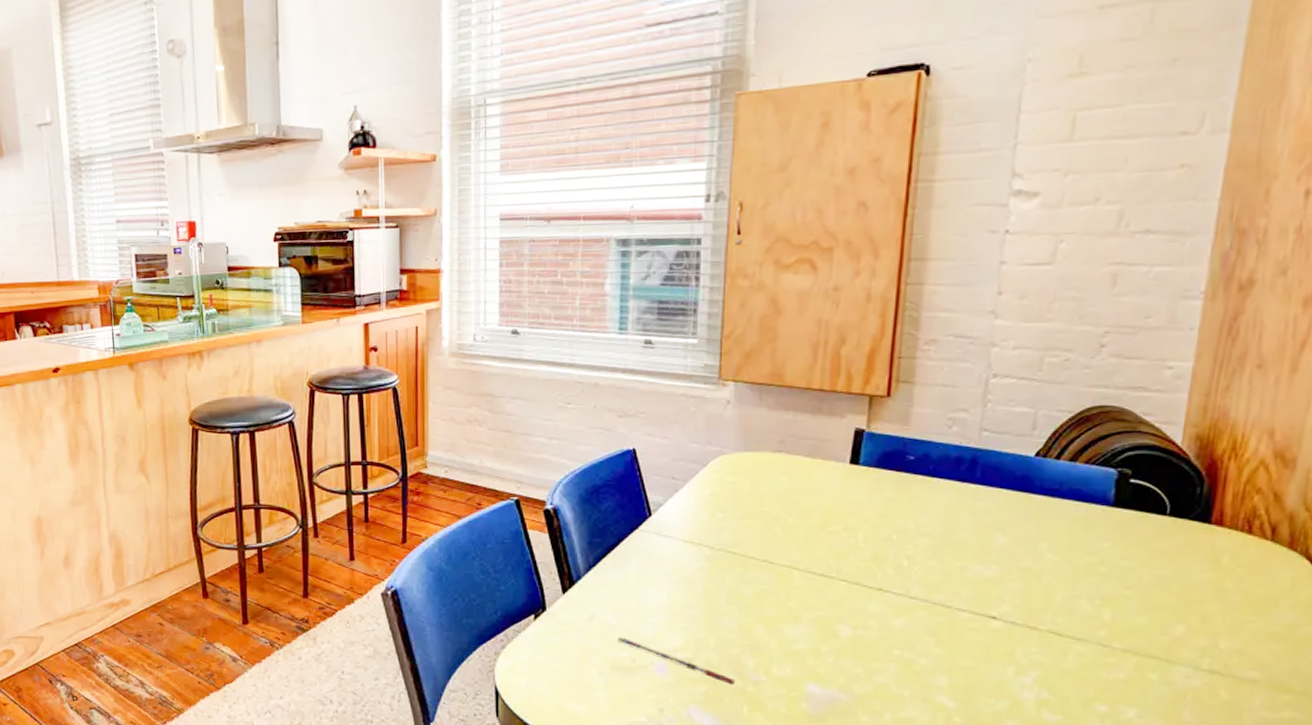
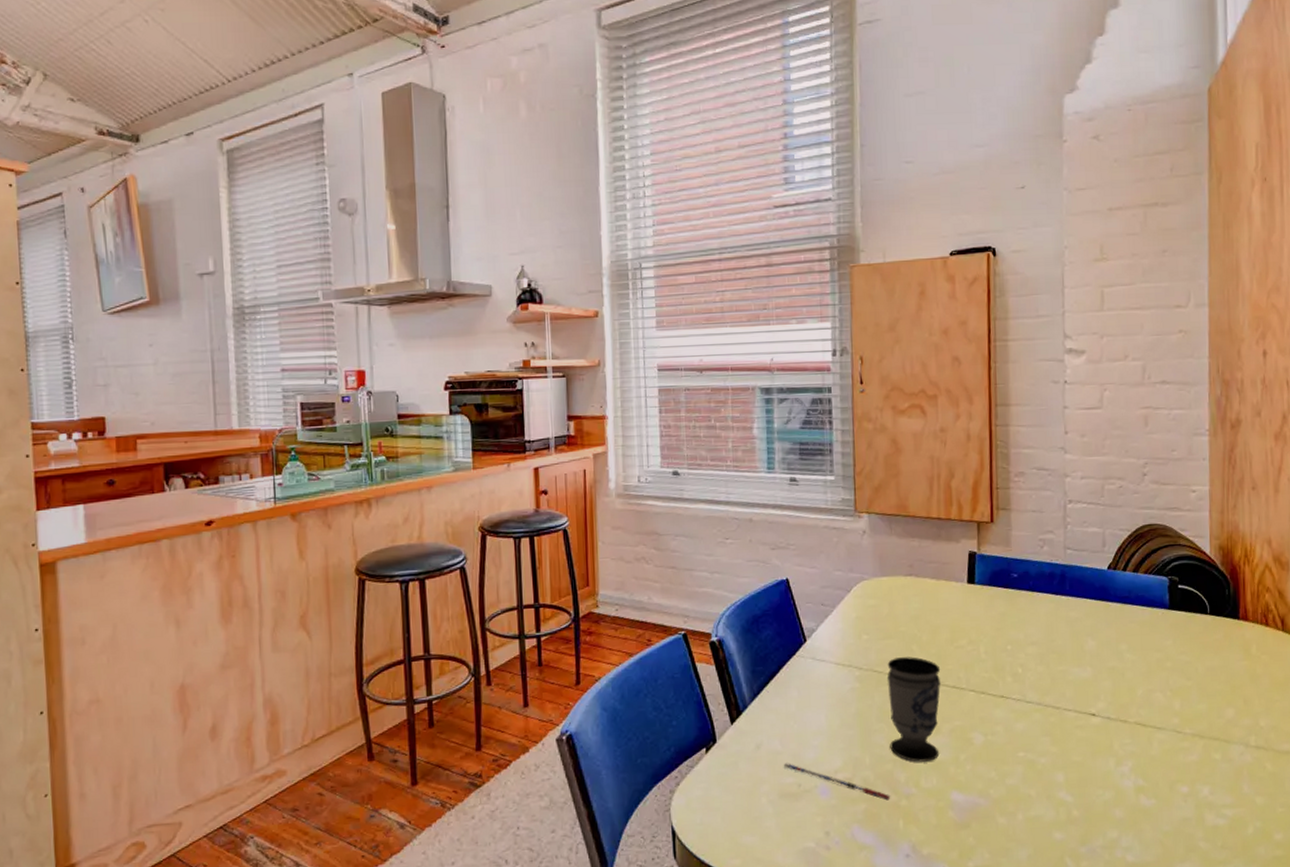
cup: none [739,539,807,650] -> present [886,657,941,762]

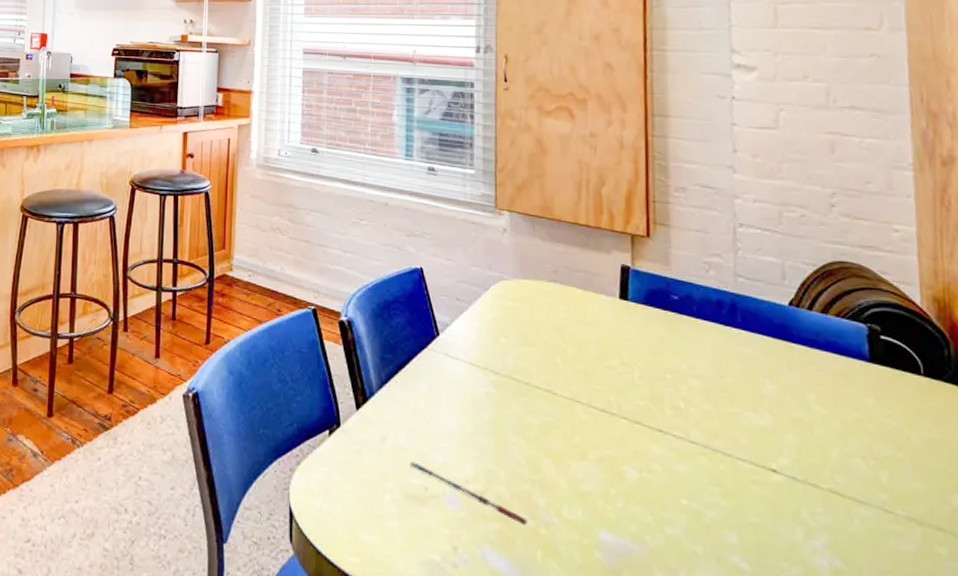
cup: present [886,657,941,762] -> none [526,367,588,490]

